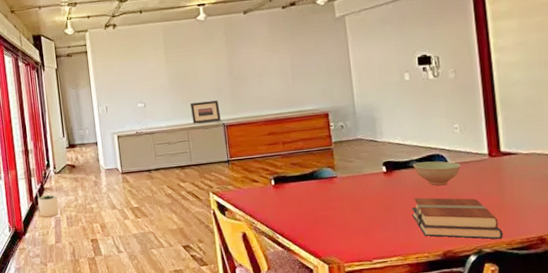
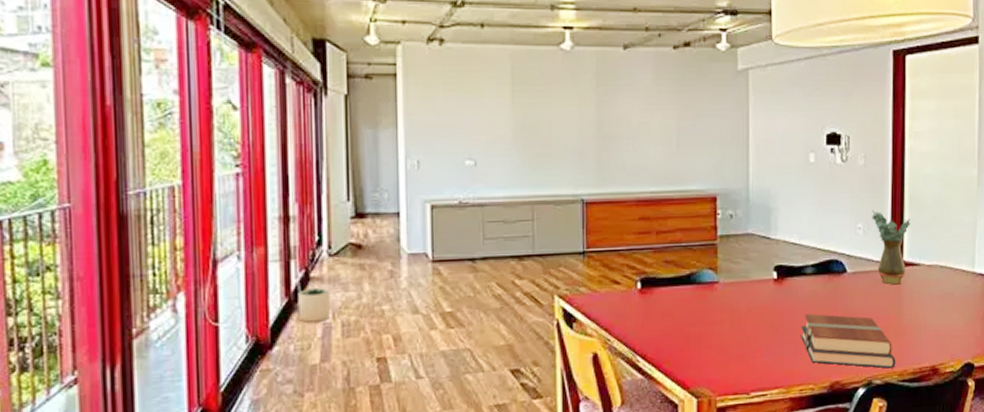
picture frame: present [190,100,221,124] -> none [539,166,579,197]
bowl: present [413,161,461,186] -> none [808,268,859,300]
vase: none [466,113,504,172] -> present [872,210,910,285]

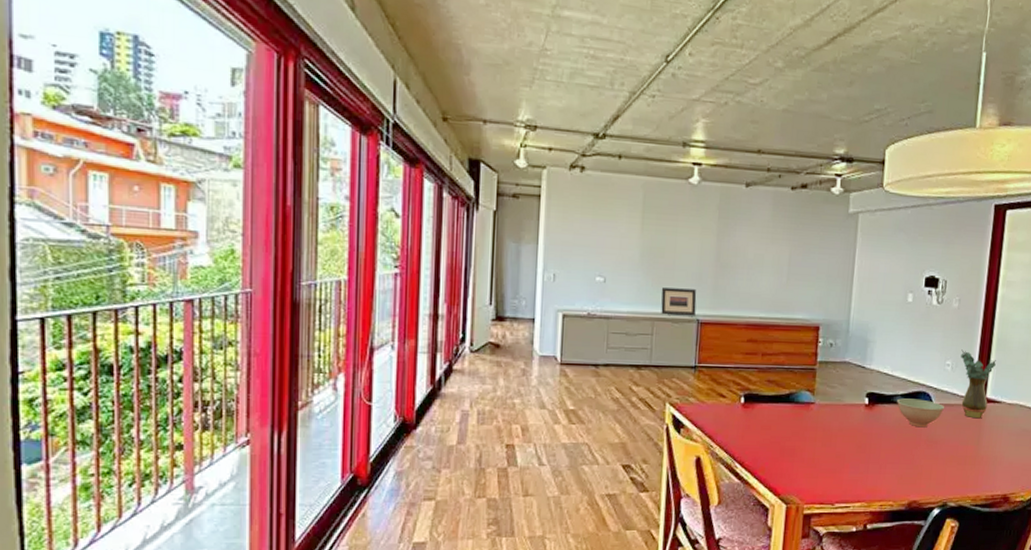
planter: present [298,288,331,323] -> none [441,379,470,409]
picture frame: none [539,166,579,197] -> present [661,287,697,316]
books: present [801,313,896,368] -> none [885,437,971,493]
bowl: none [808,268,859,300] -> present [897,398,944,428]

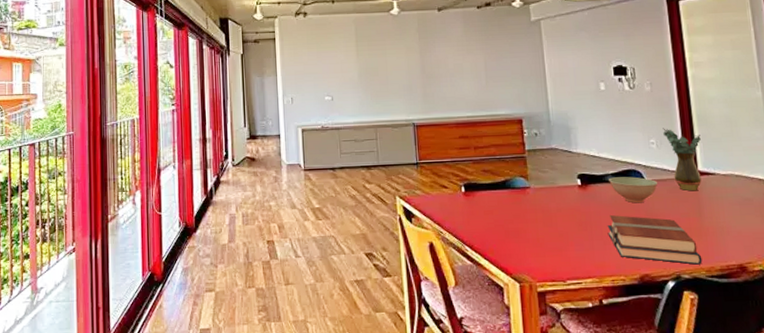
picture frame: present [661,287,697,316] -> none [379,98,411,122]
books: none [885,437,971,493] -> present [607,214,702,265]

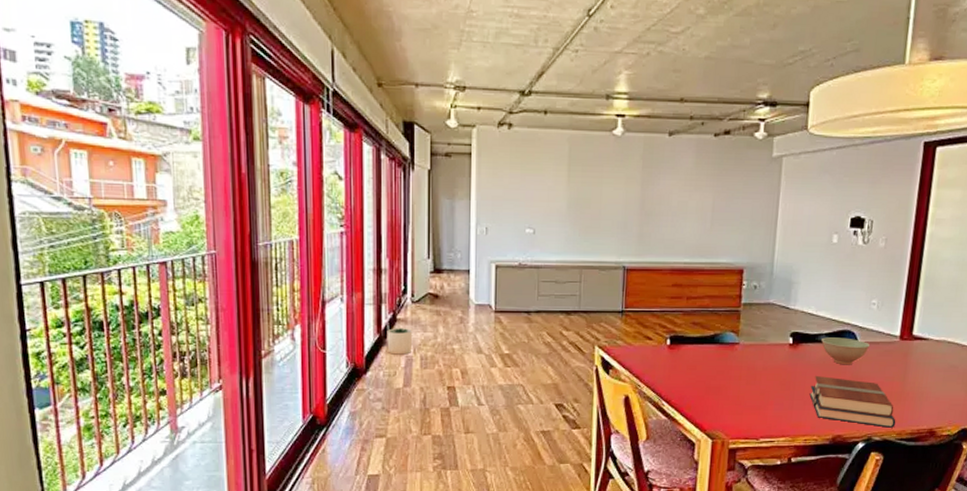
planter: none [212,189,235,213] -> present [387,328,413,355]
vase: present [663,128,702,191] -> none [887,288,924,356]

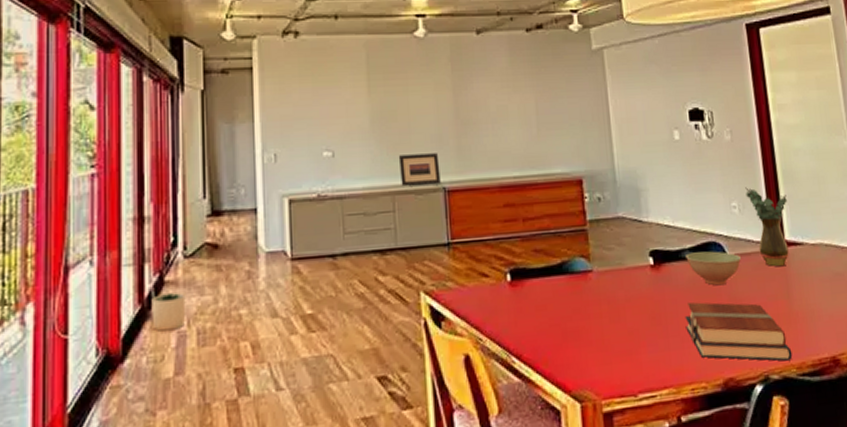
picture frame: none [588,237,623,263] -> present [398,153,441,187]
vase: none [887,288,924,356] -> present [745,187,789,267]

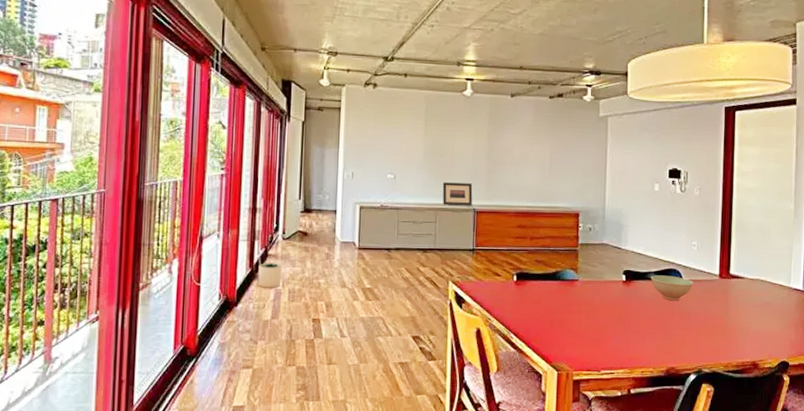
books: present [685,302,793,361] -> none [643,310,722,360]
vase: present [745,187,789,267] -> none [705,232,737,293]

